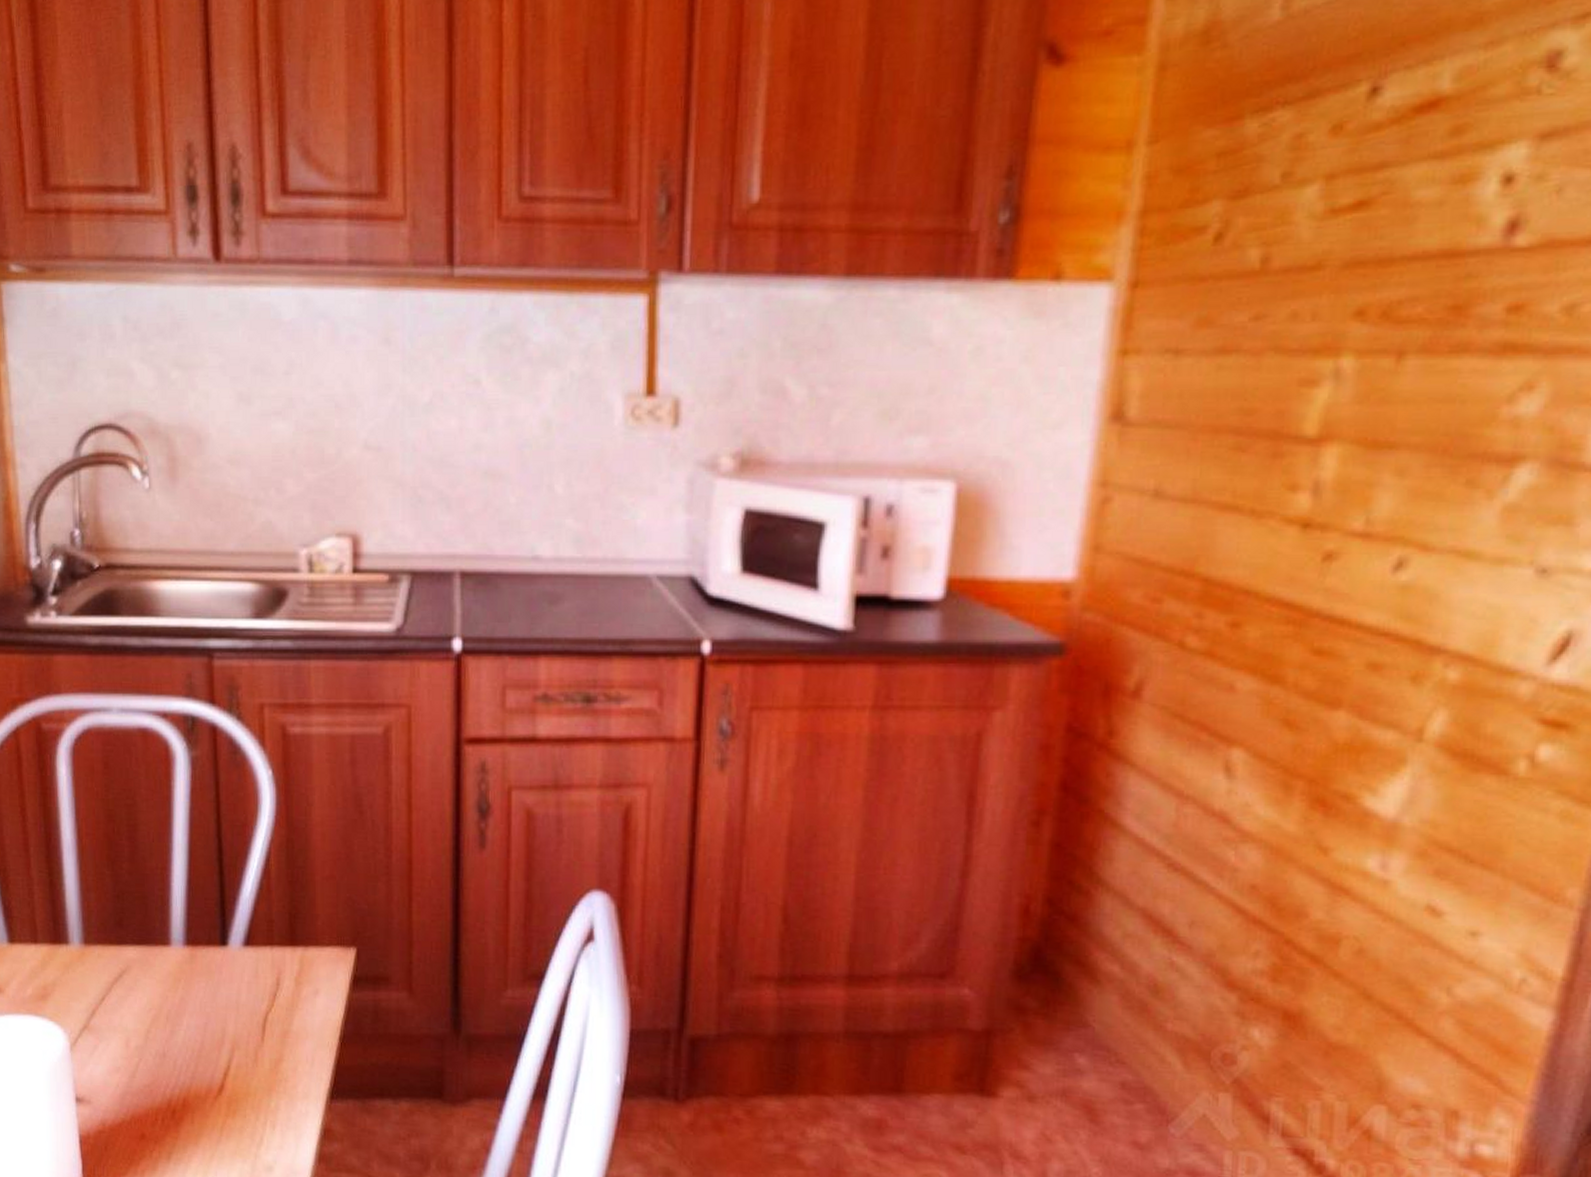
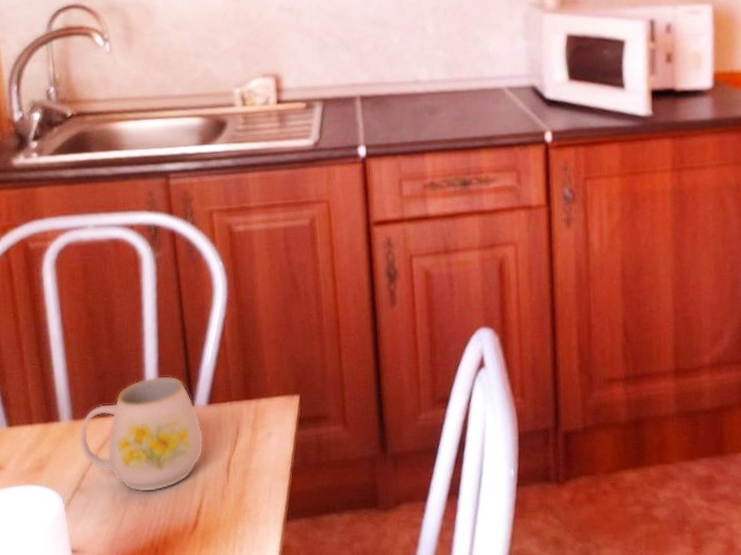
mug: none [91,904,236,1042] -> present [79,376,204,492]

